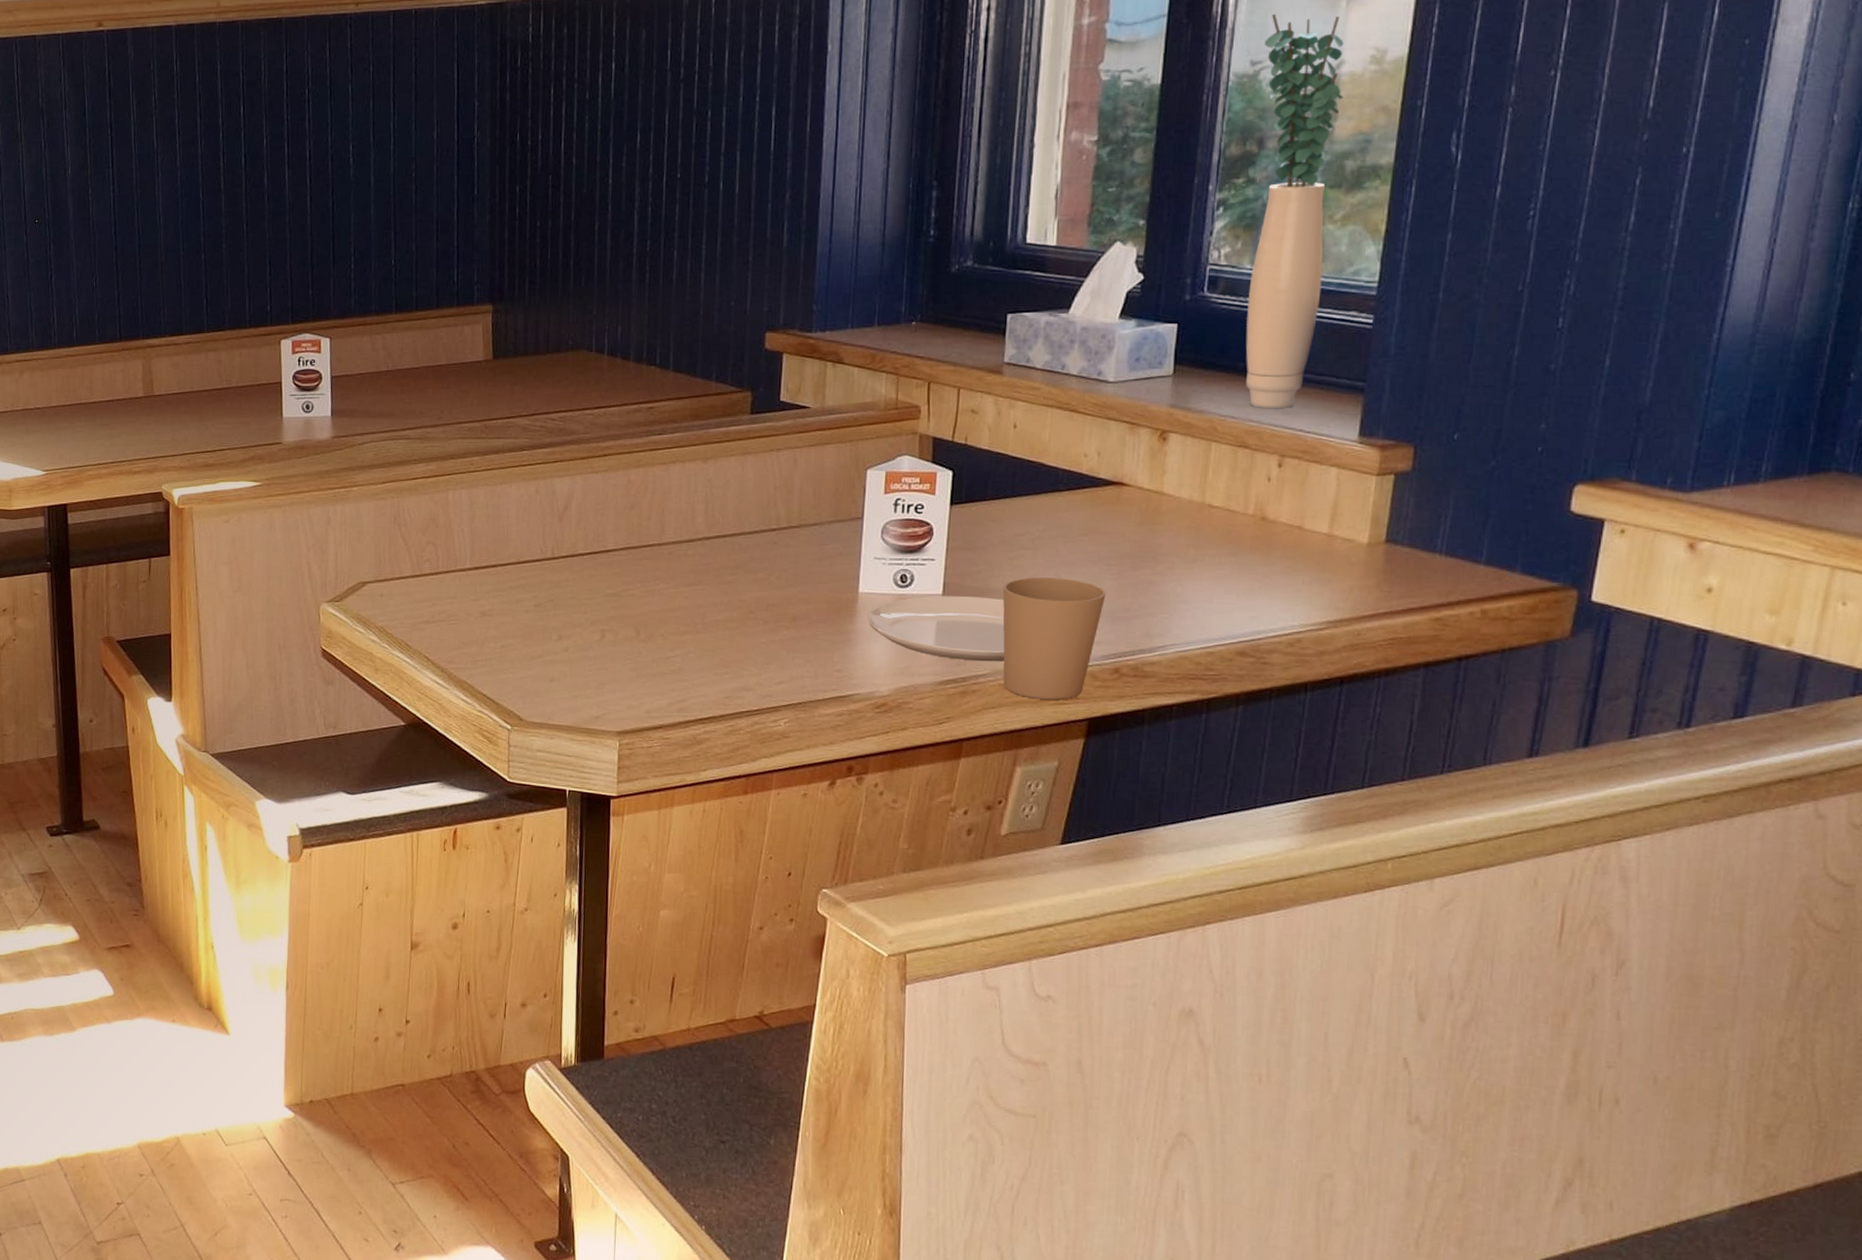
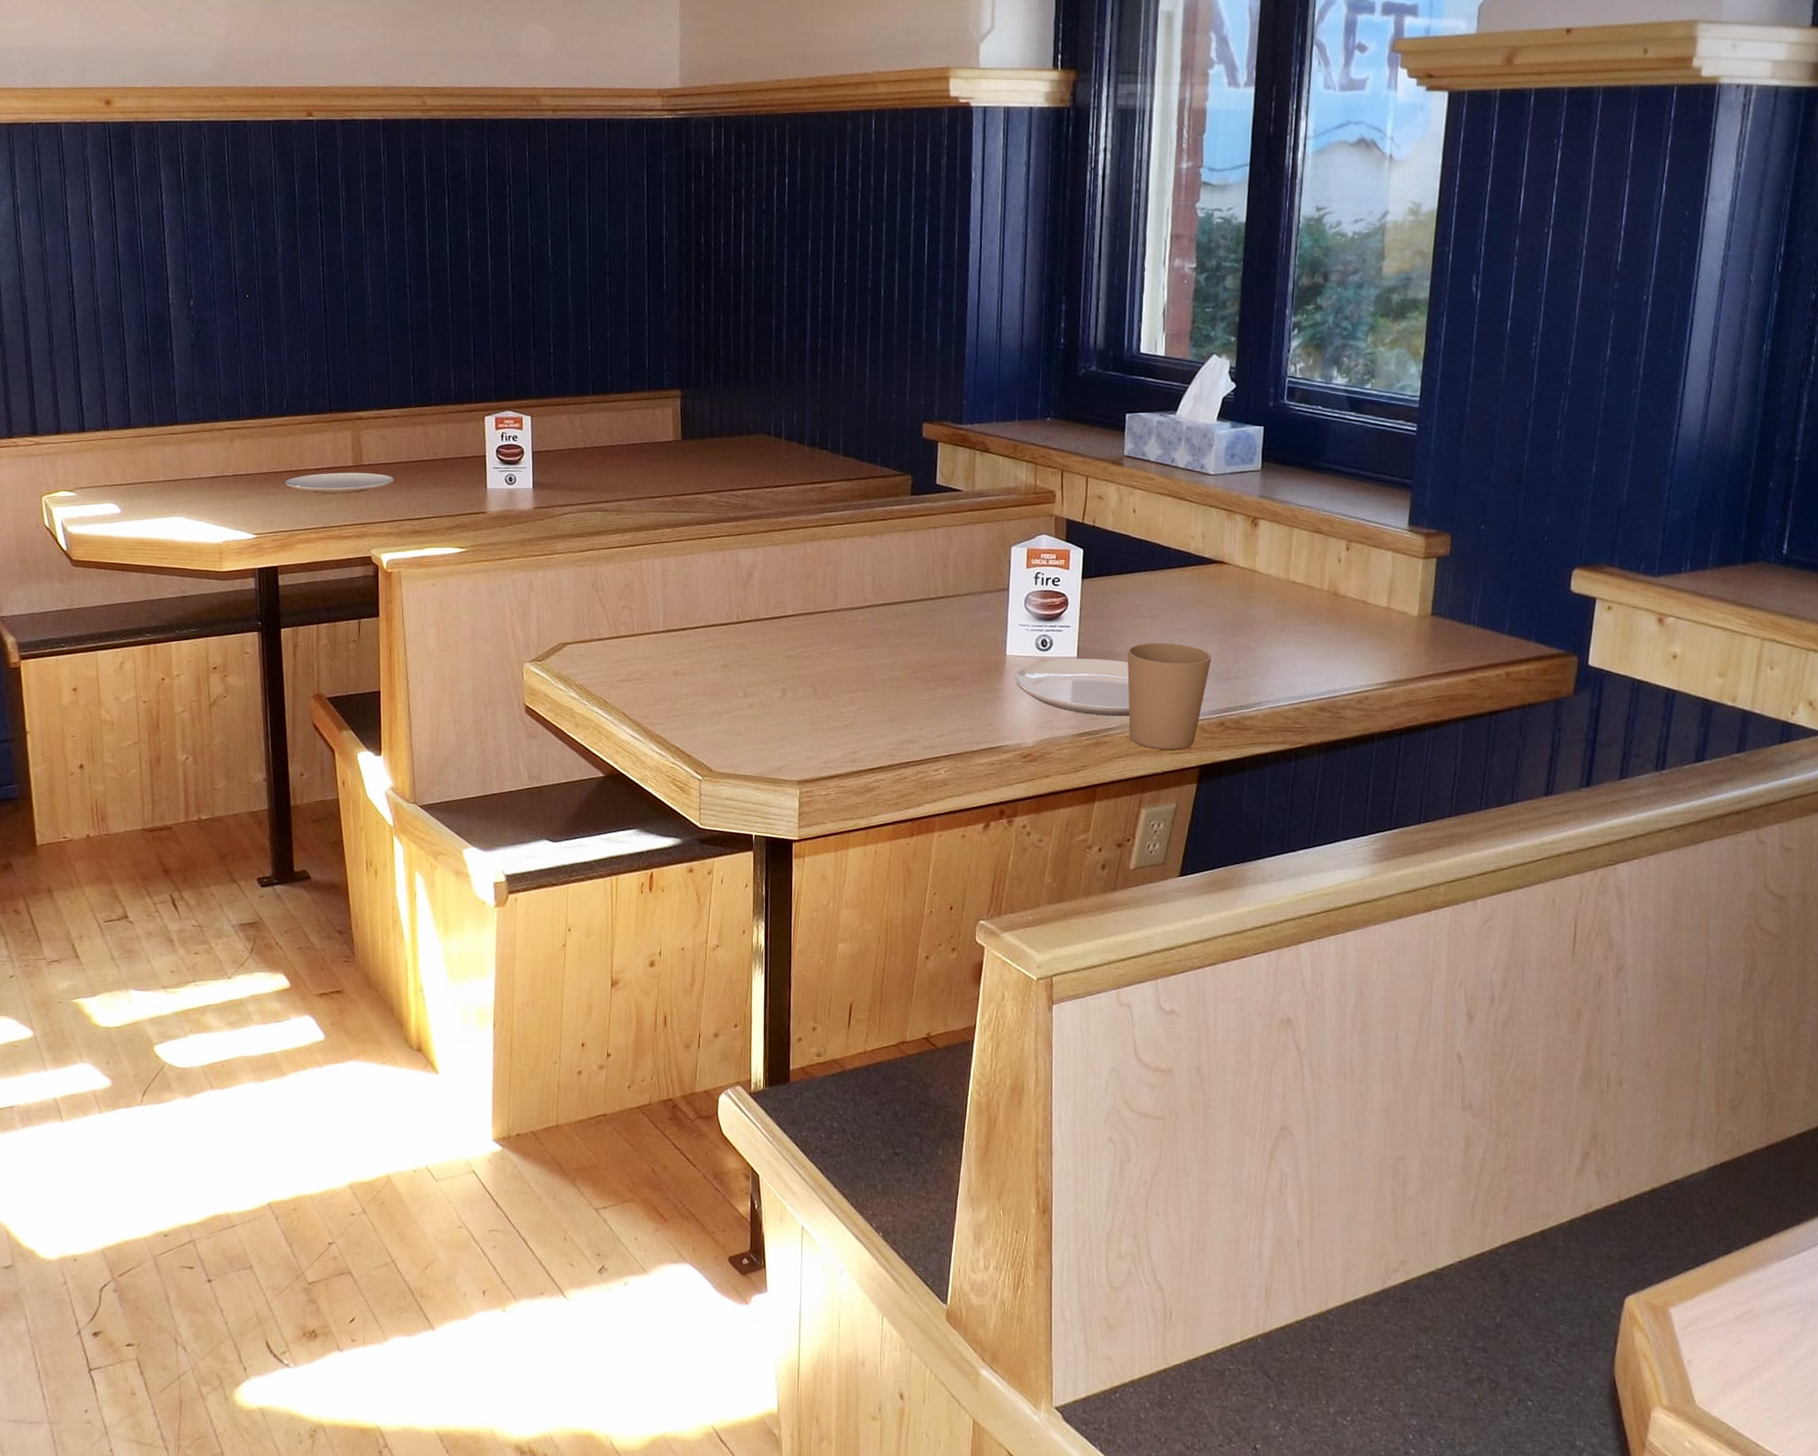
plate: none [75,404,186,426] -> present [285,472,395,494]
vase: present [1245,13,1344,408] -> none [1318,168,1389,500]

